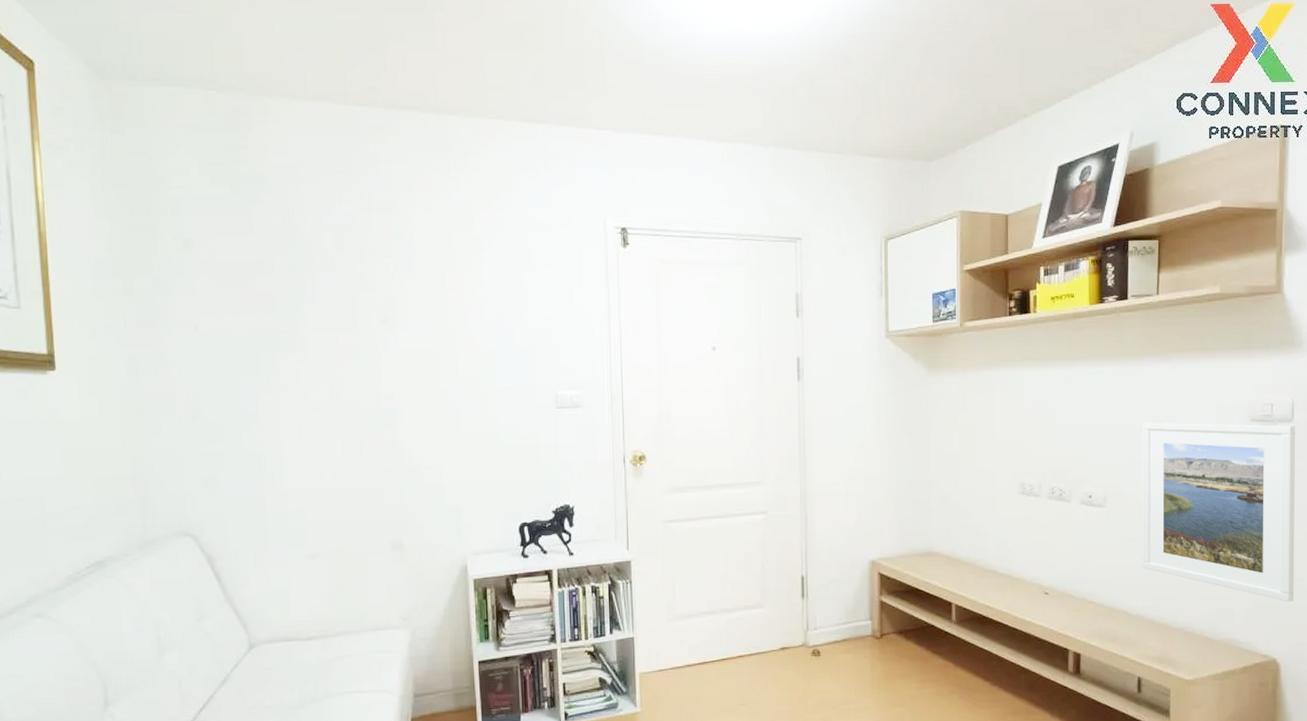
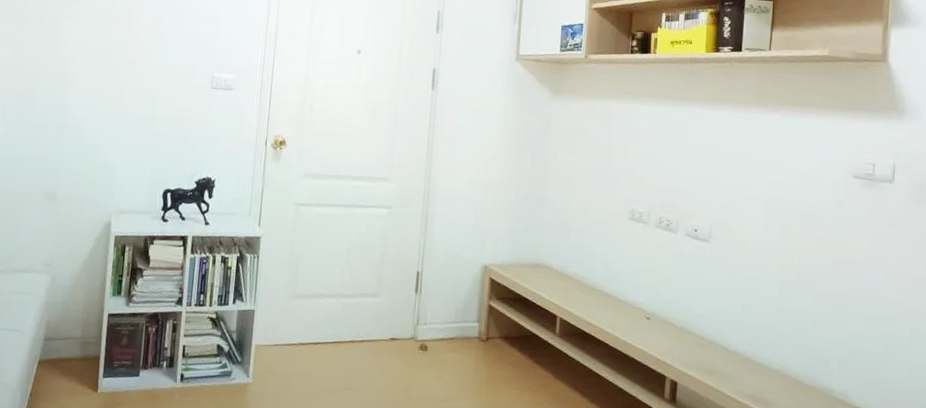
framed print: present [1142,421,1295,602] -> none [742,166,896,358]

